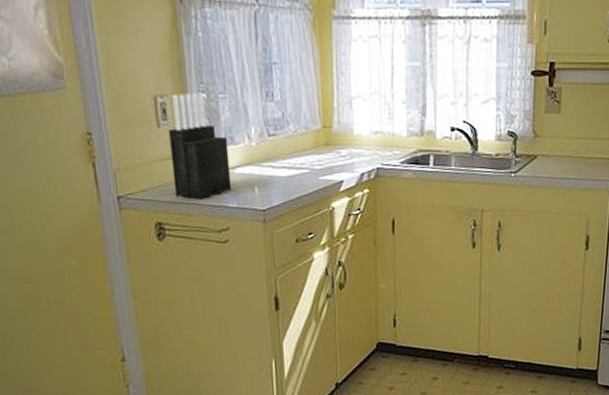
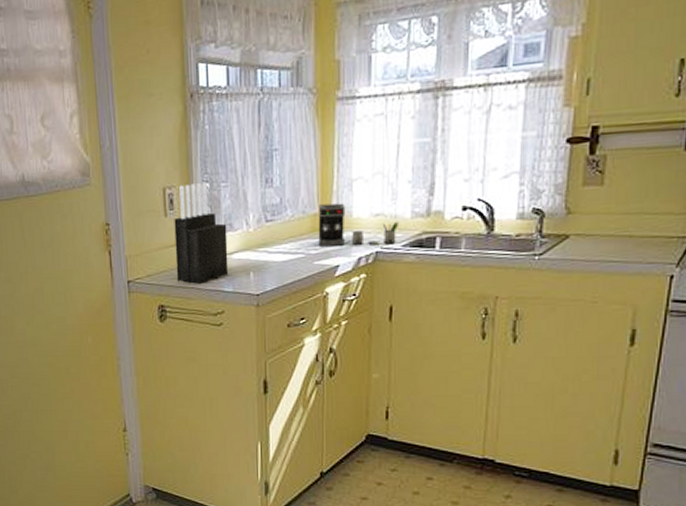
coffee maker: none [320,120,397,162] -> present [318,203,399,247]

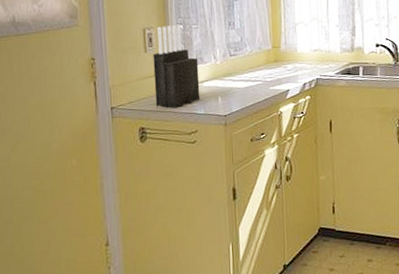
coffee maker: present [318,203,399,247] -> none [271,41,332,75]

